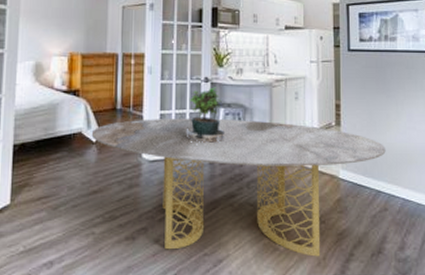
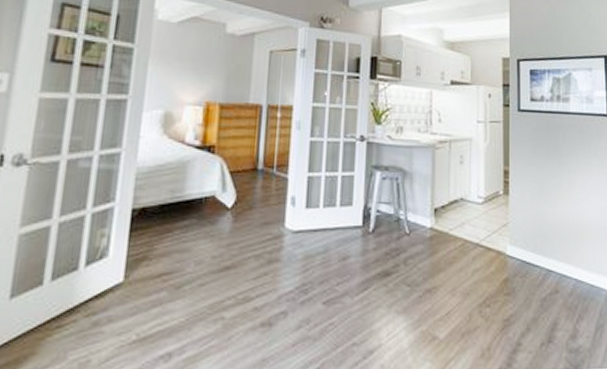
dining table: present [91,118,386,257] -> none [226,181,557,347]
potted plant: present [185,87,226,147] -> none [336,147,382,216]

